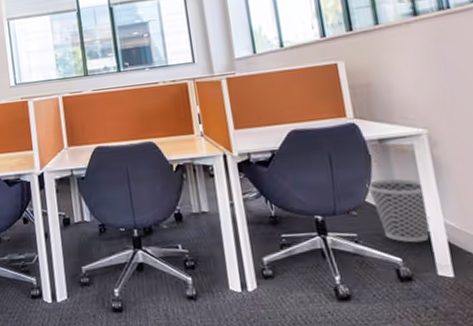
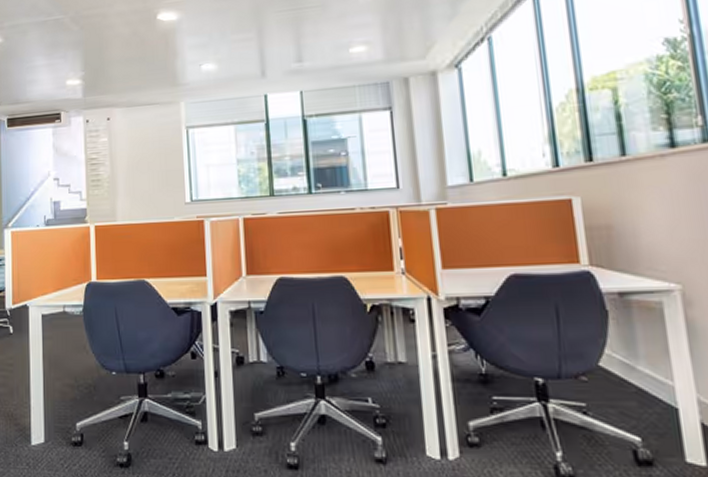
wastebasket: present [366,178,430,243] -> none [600,341,679,421]

